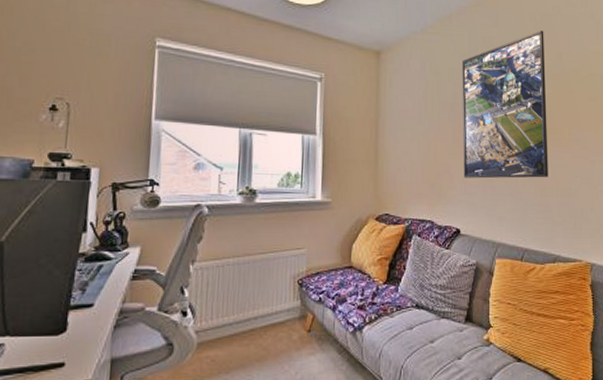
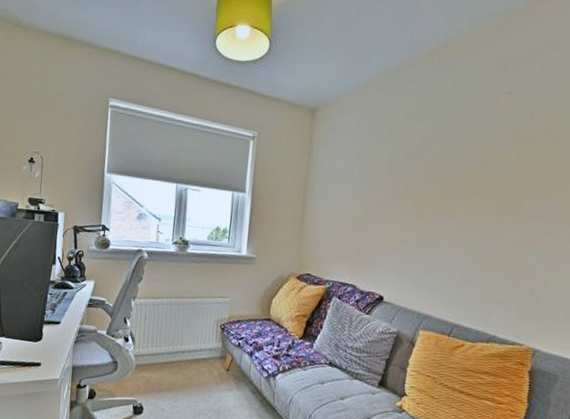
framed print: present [462,30,548,179] -> none [393,82,515,252]

